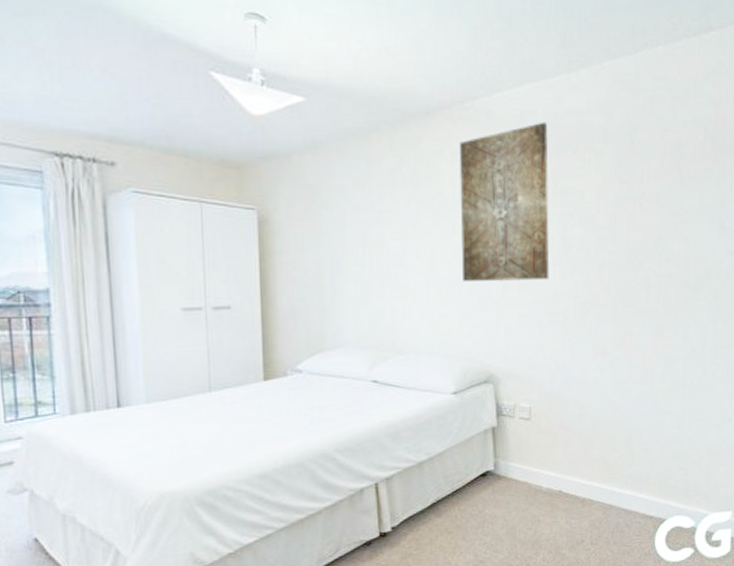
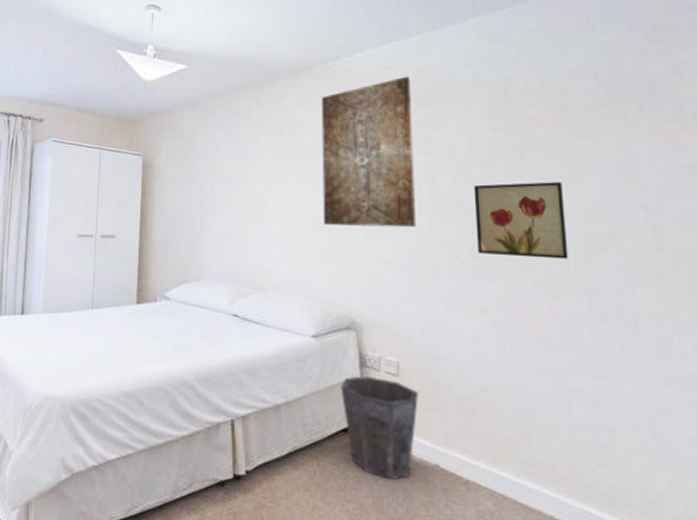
waste bin: none [479,424,547,510] -> present [340,376,418,479]
wall art: none [600,231,672,302] -> present [474,182,568,259]

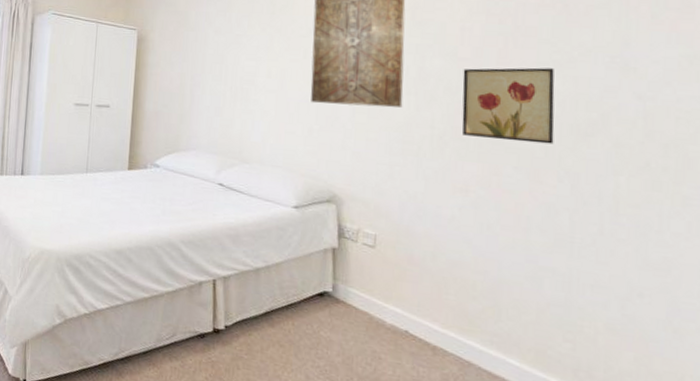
waste bin: present [340,376,418,479] -> none [318,246,393,341]

